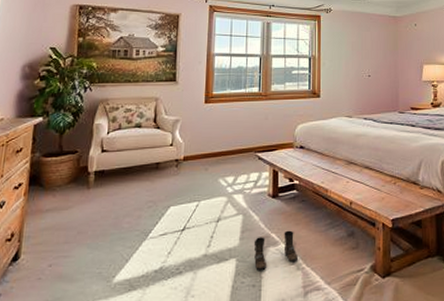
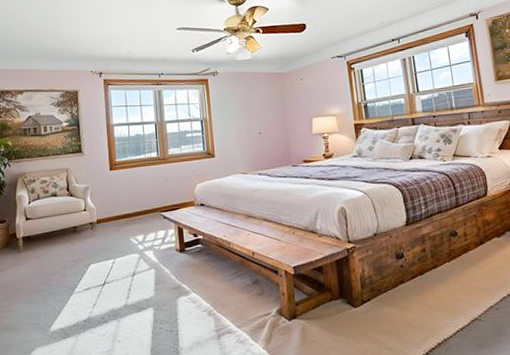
boots: present [253,230,298,270] -> none [167,280,209,317]

